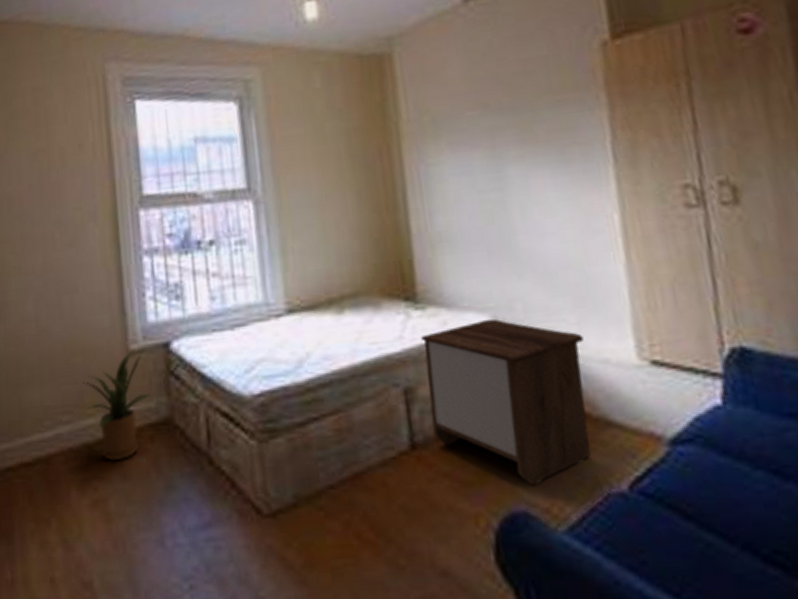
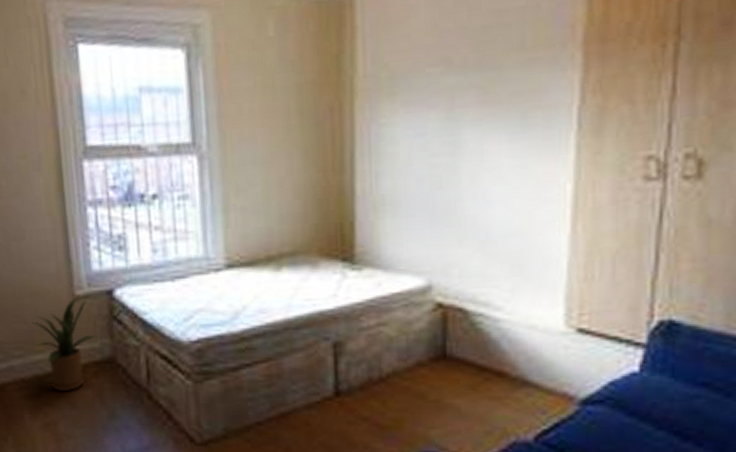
nightstand: present [421,319,591,484] -> none [355,282,514,431]

